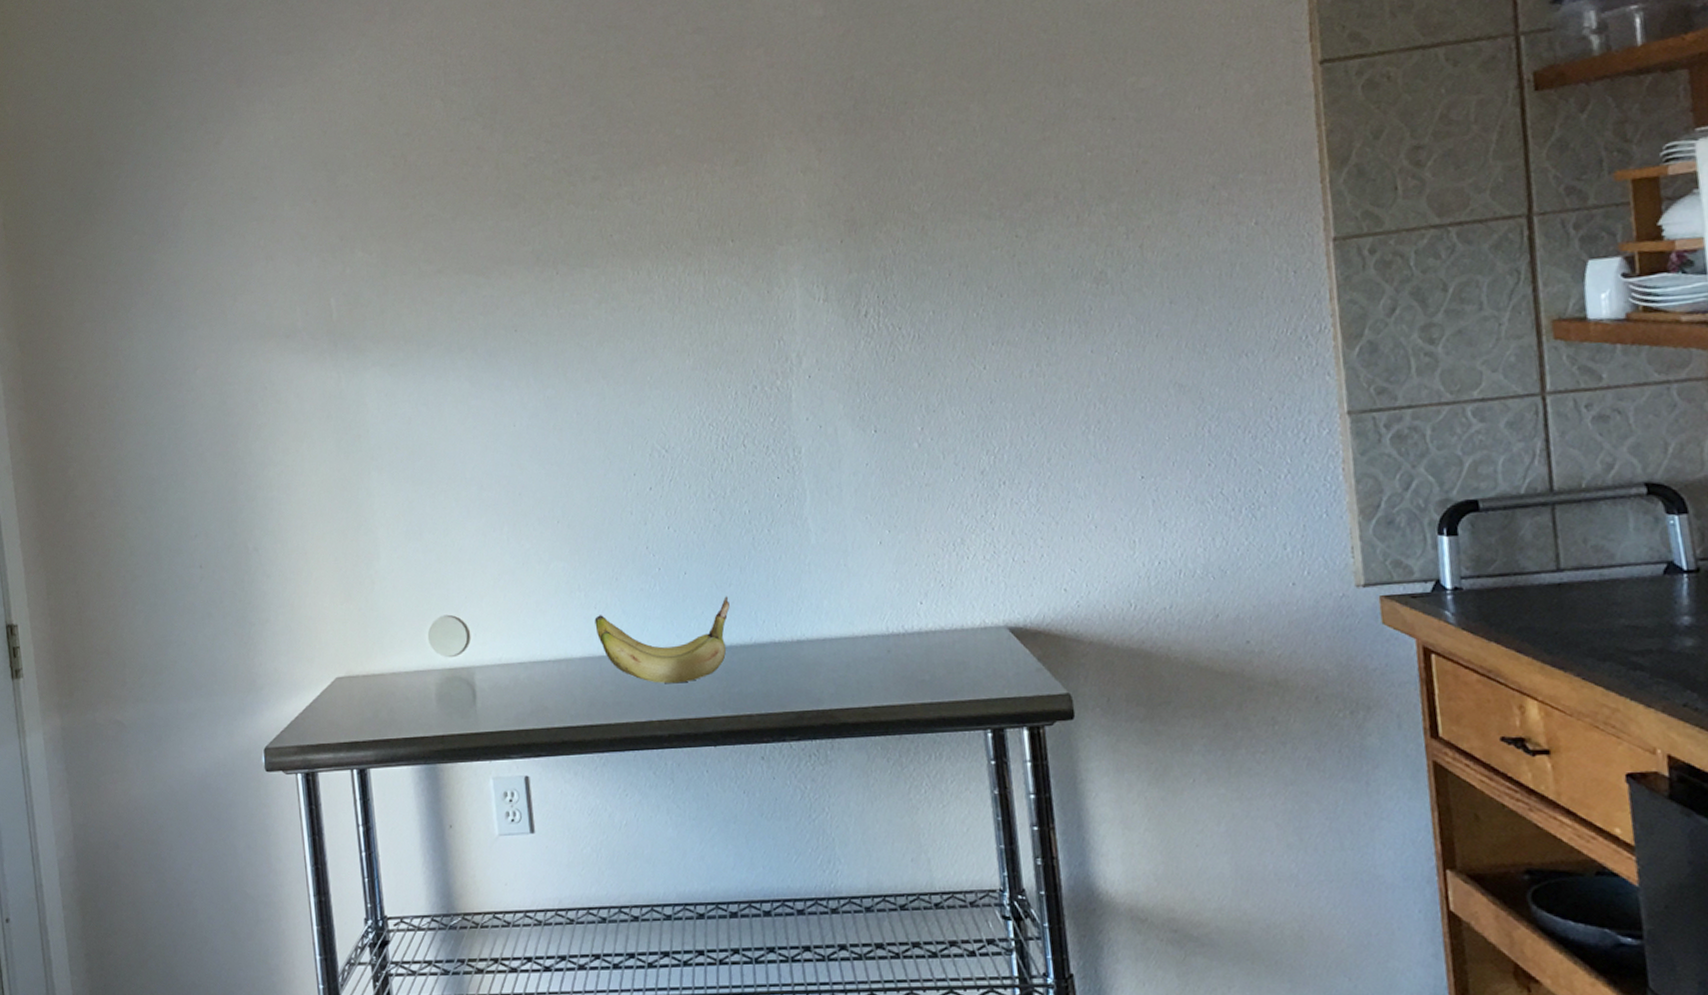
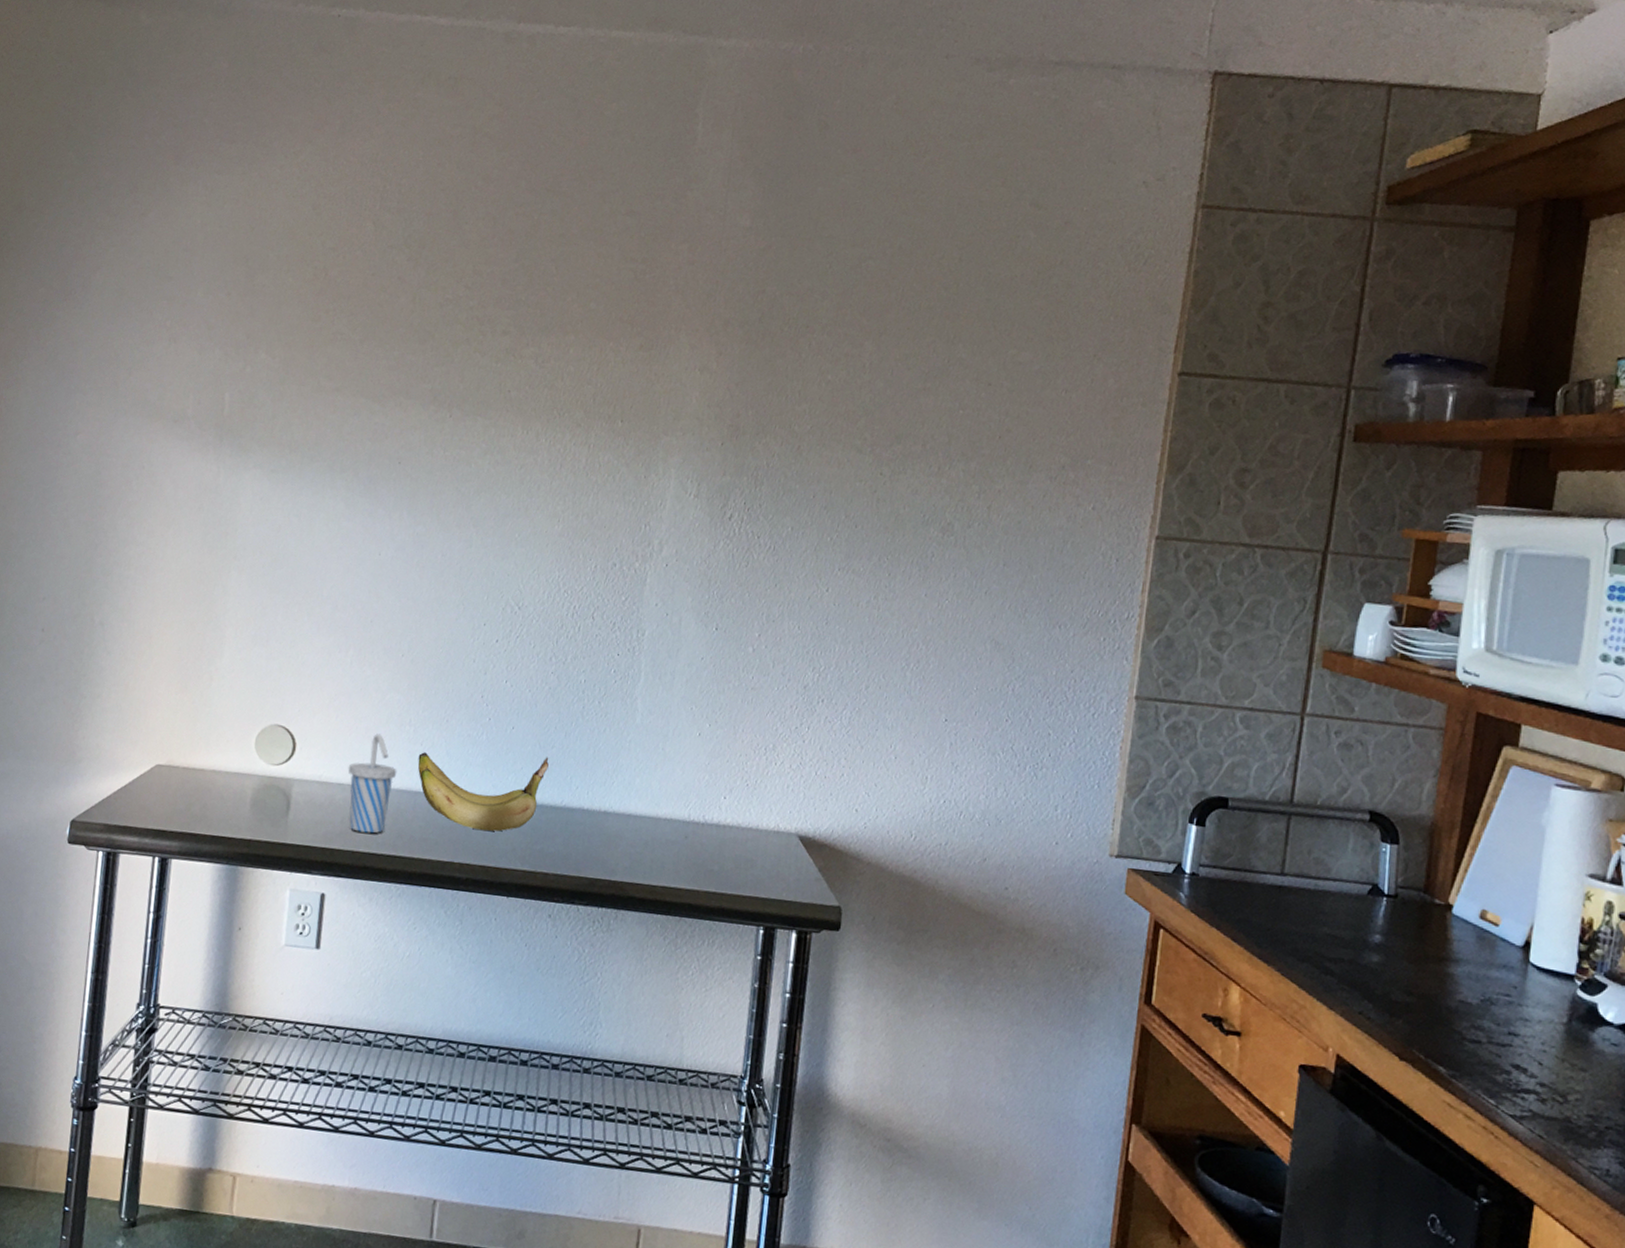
cup: none [526,605,577,708] -> present [348,733,397,834]

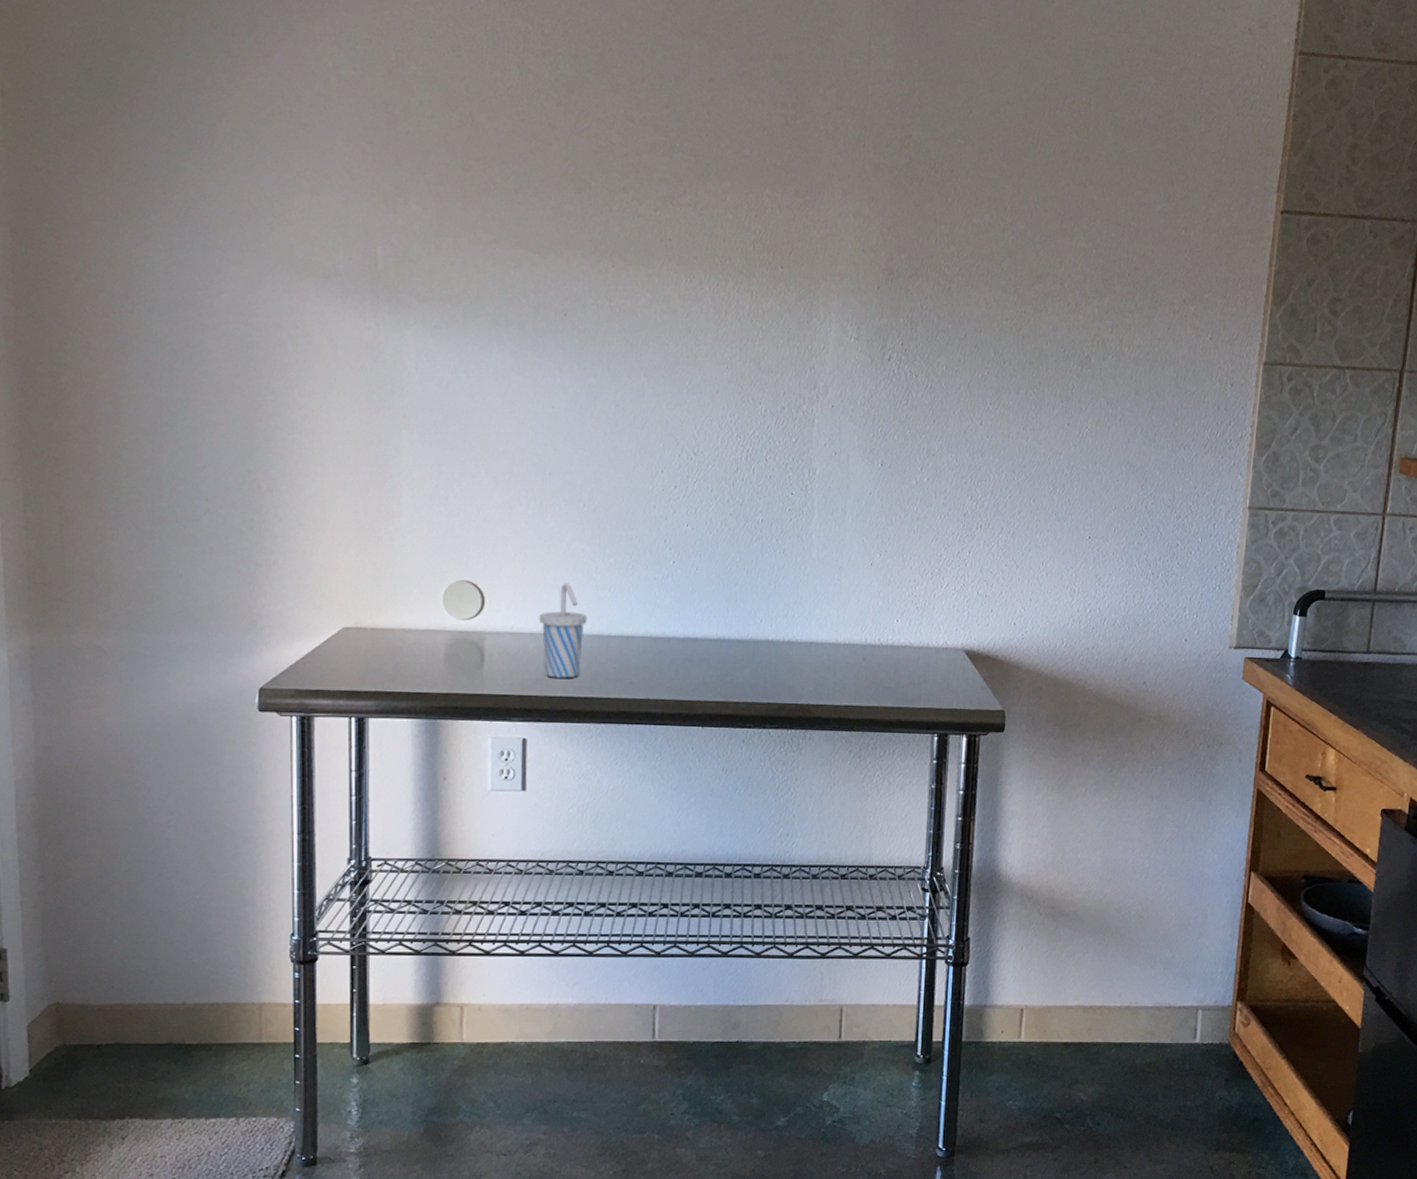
banana: present [417,752,549,832] -> none [607,594,733,668]

